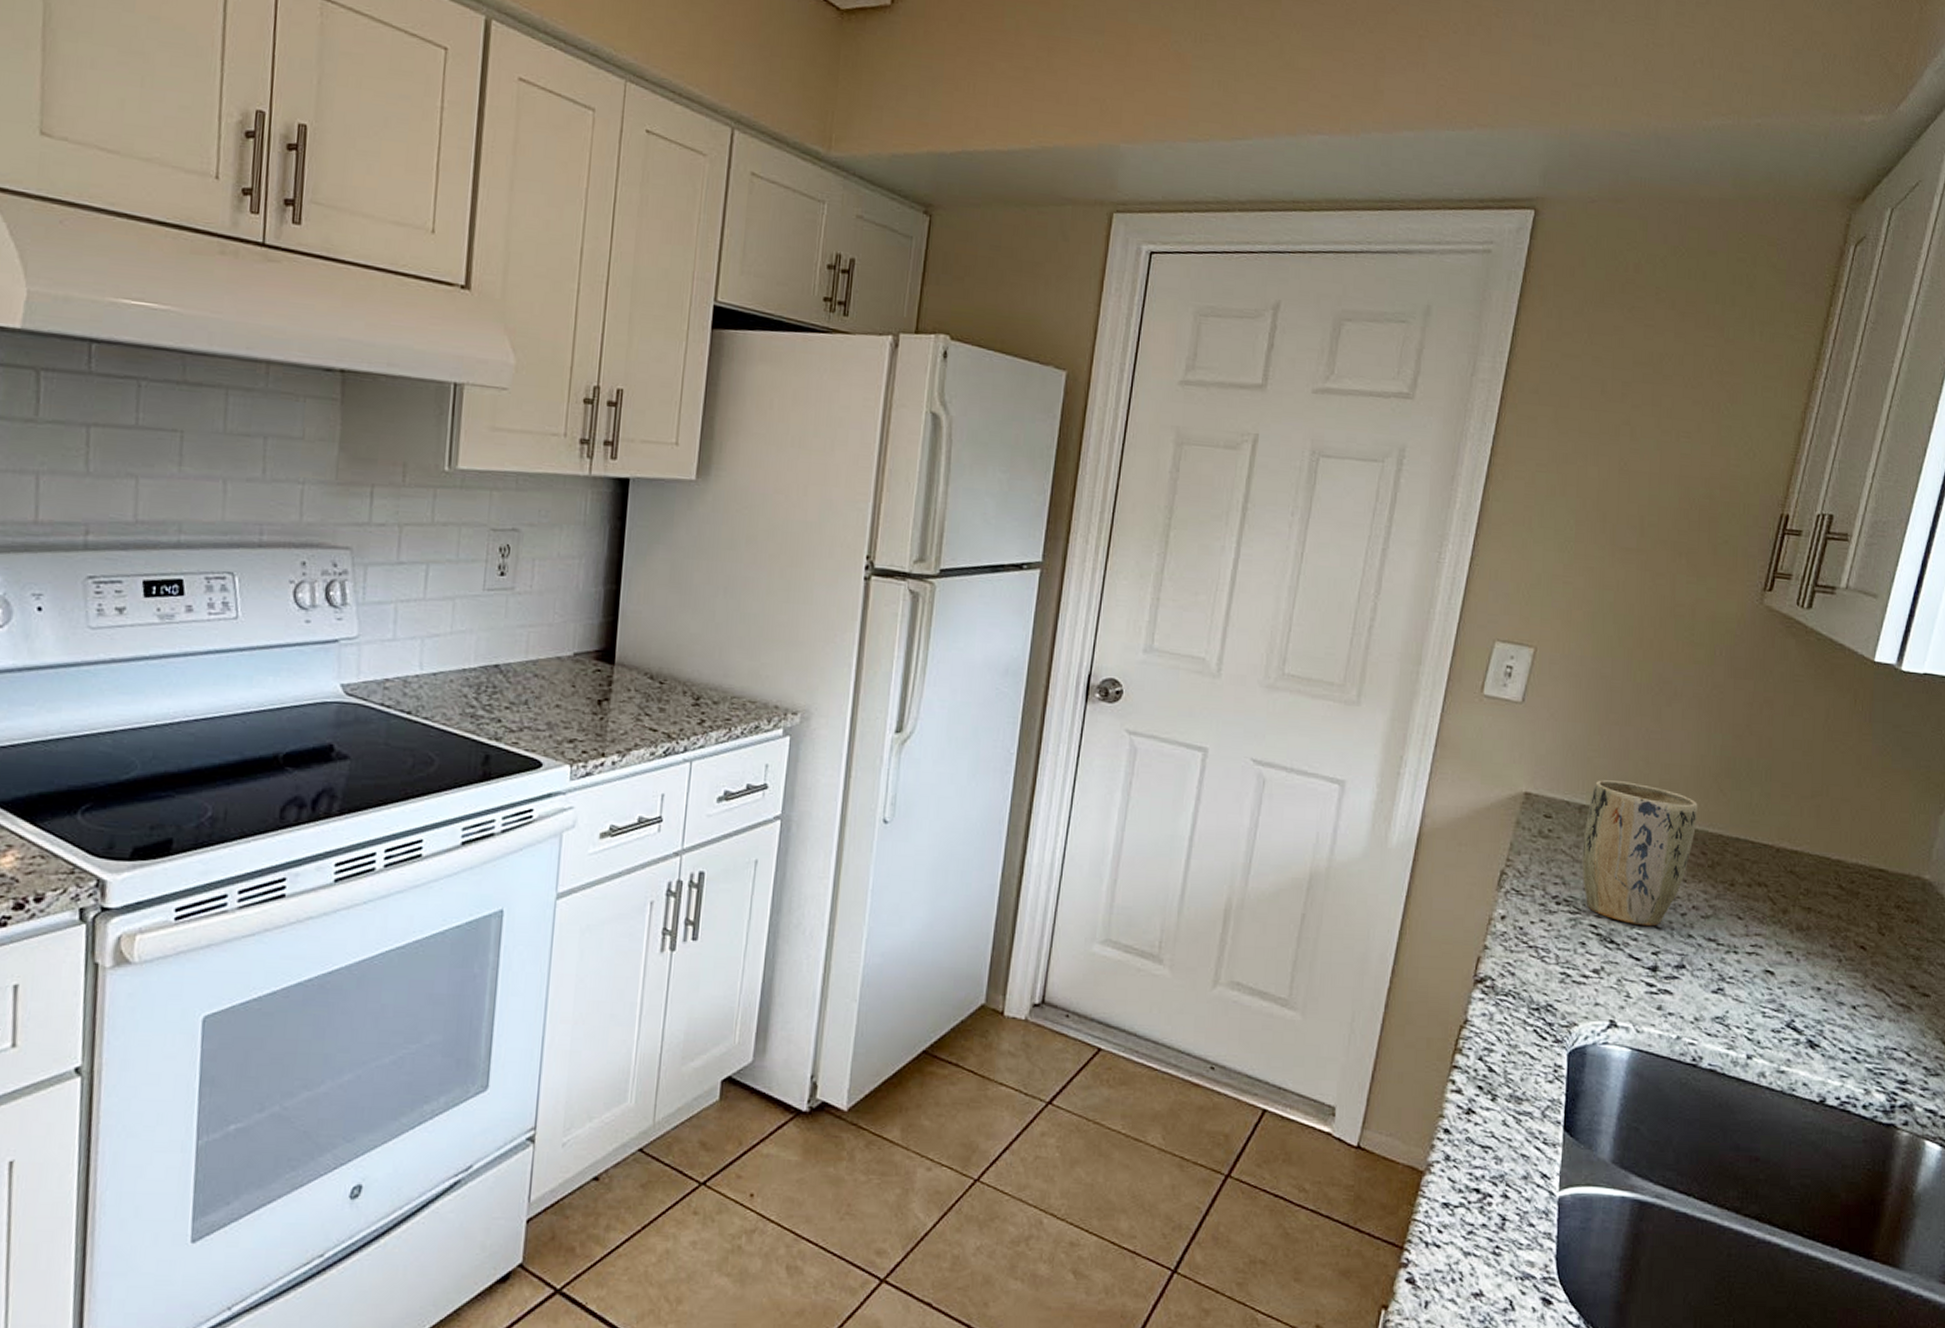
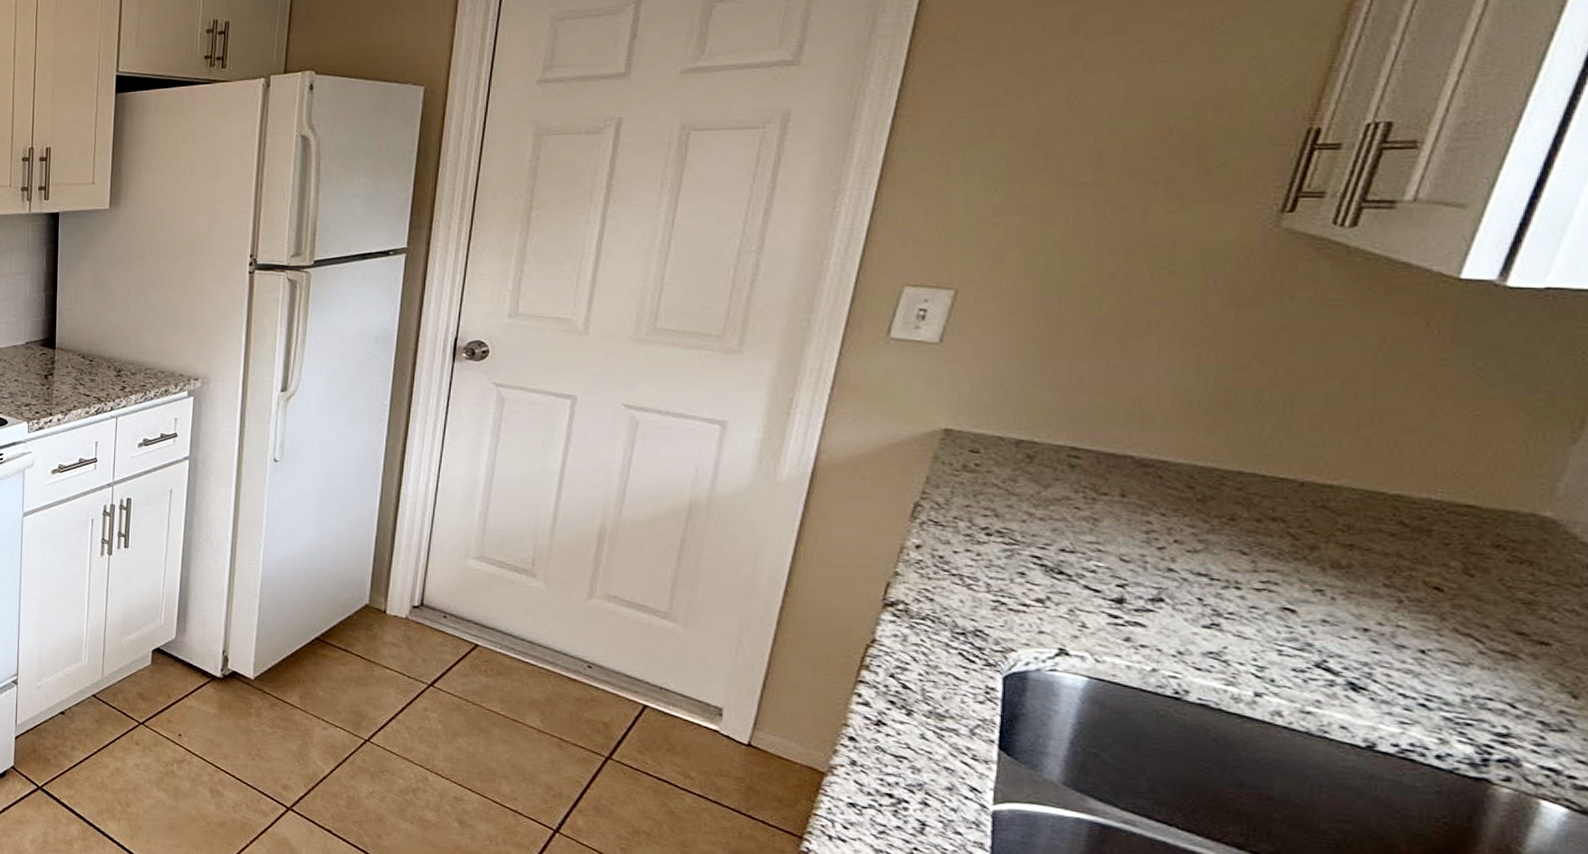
plant pot: present [1582,780,1698,927] -> none [1020,415,1182,559]

